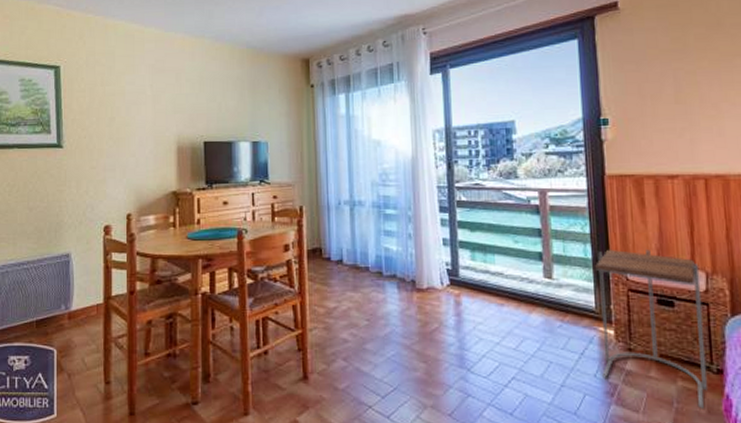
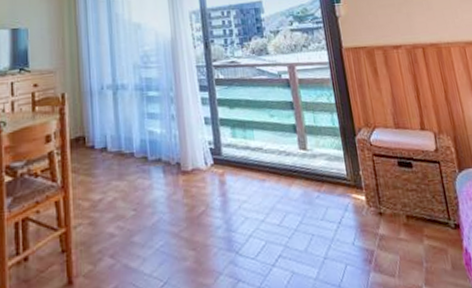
side table: present [595,249,709,409] -> none [343,115,450,266]

